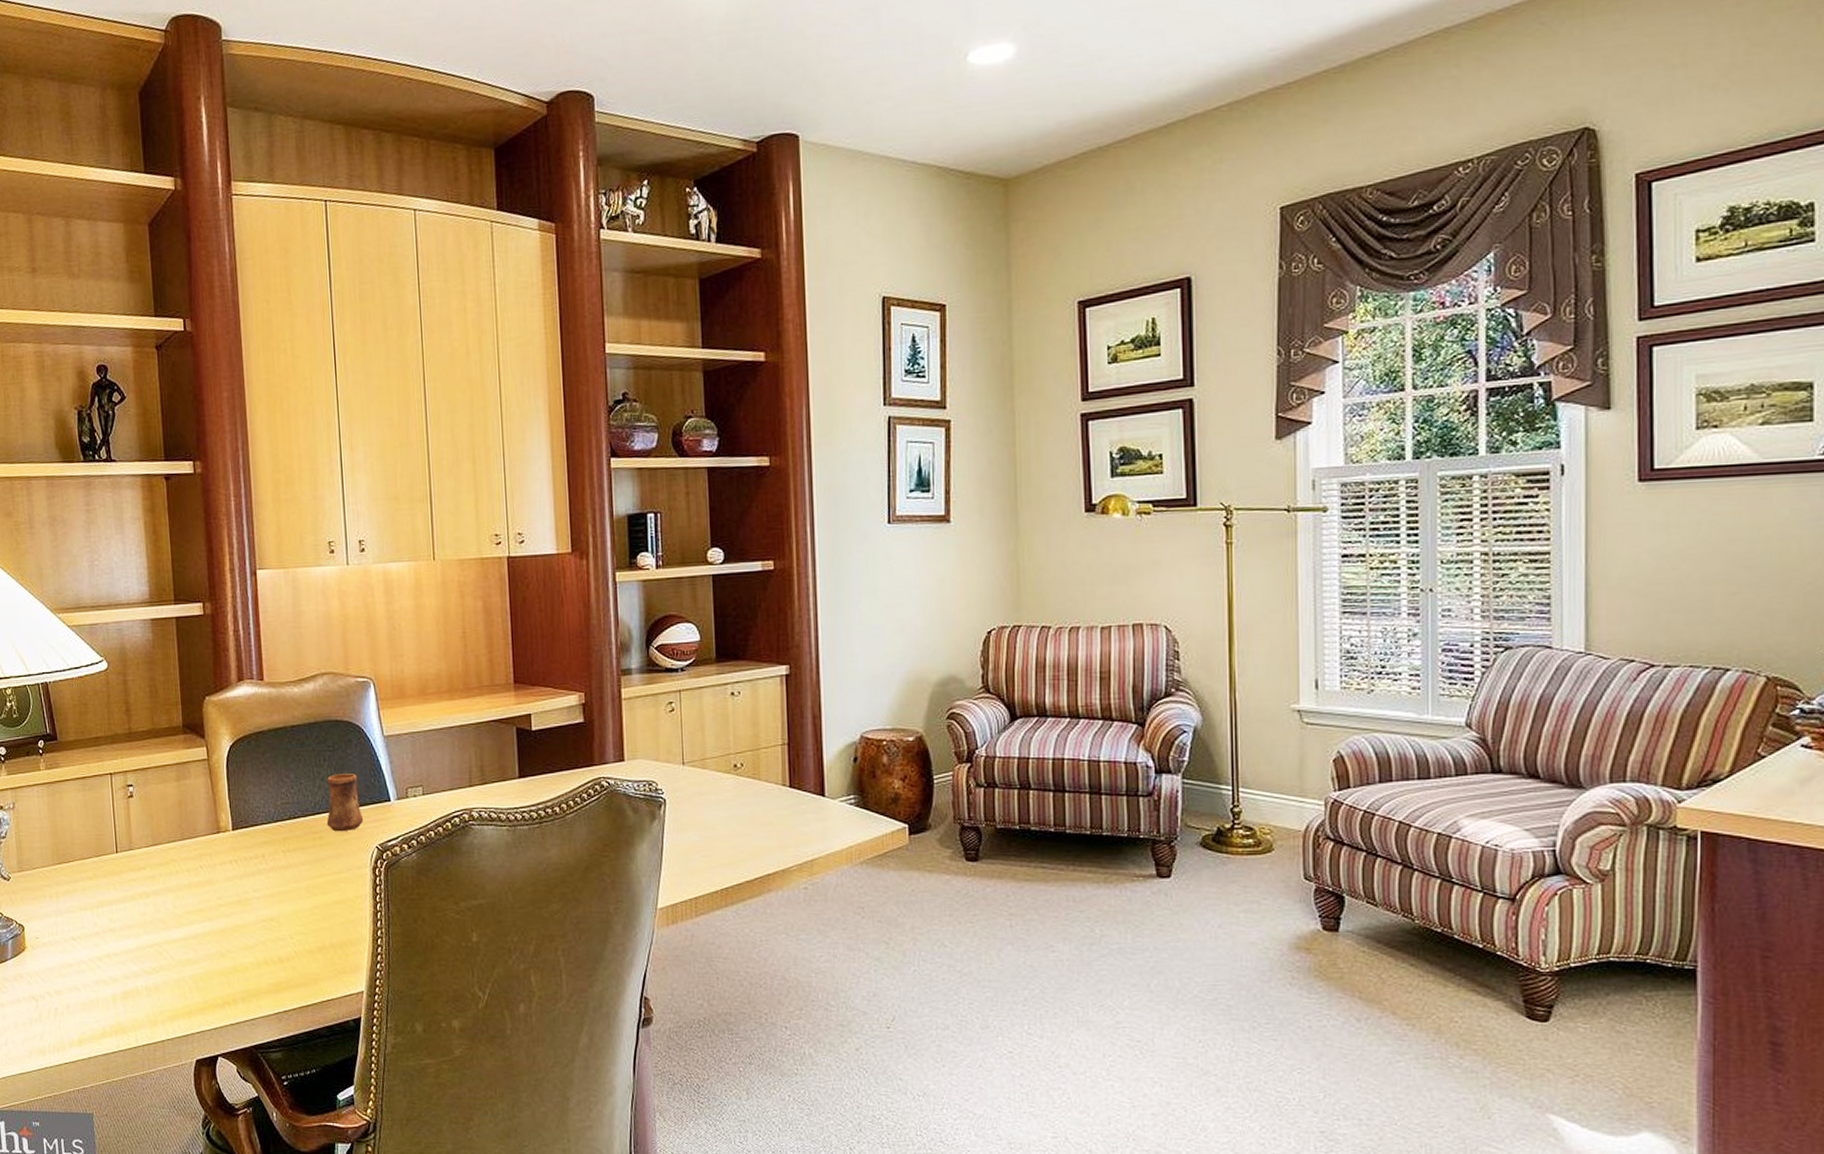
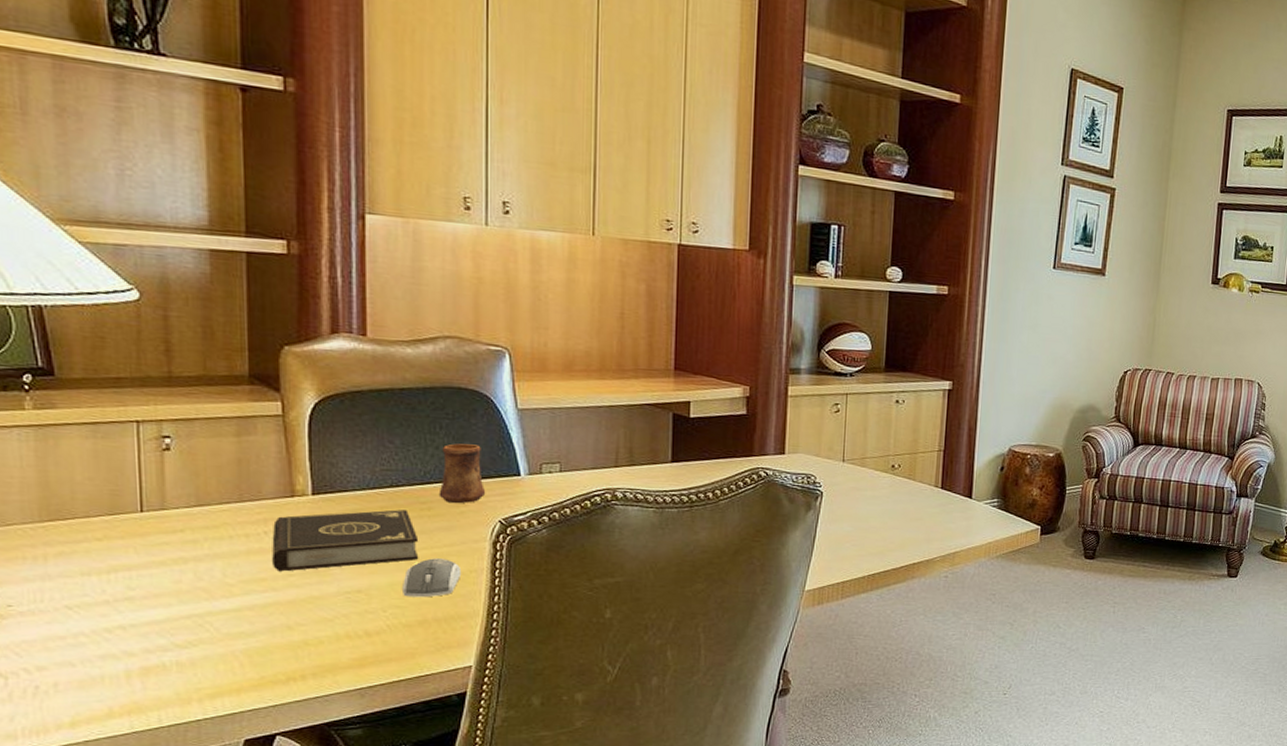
book: none [206,840,315,903] -> present [272,509,419,572]
computer mouse: none [304,886,350,924] -> present [403,558,462,598]

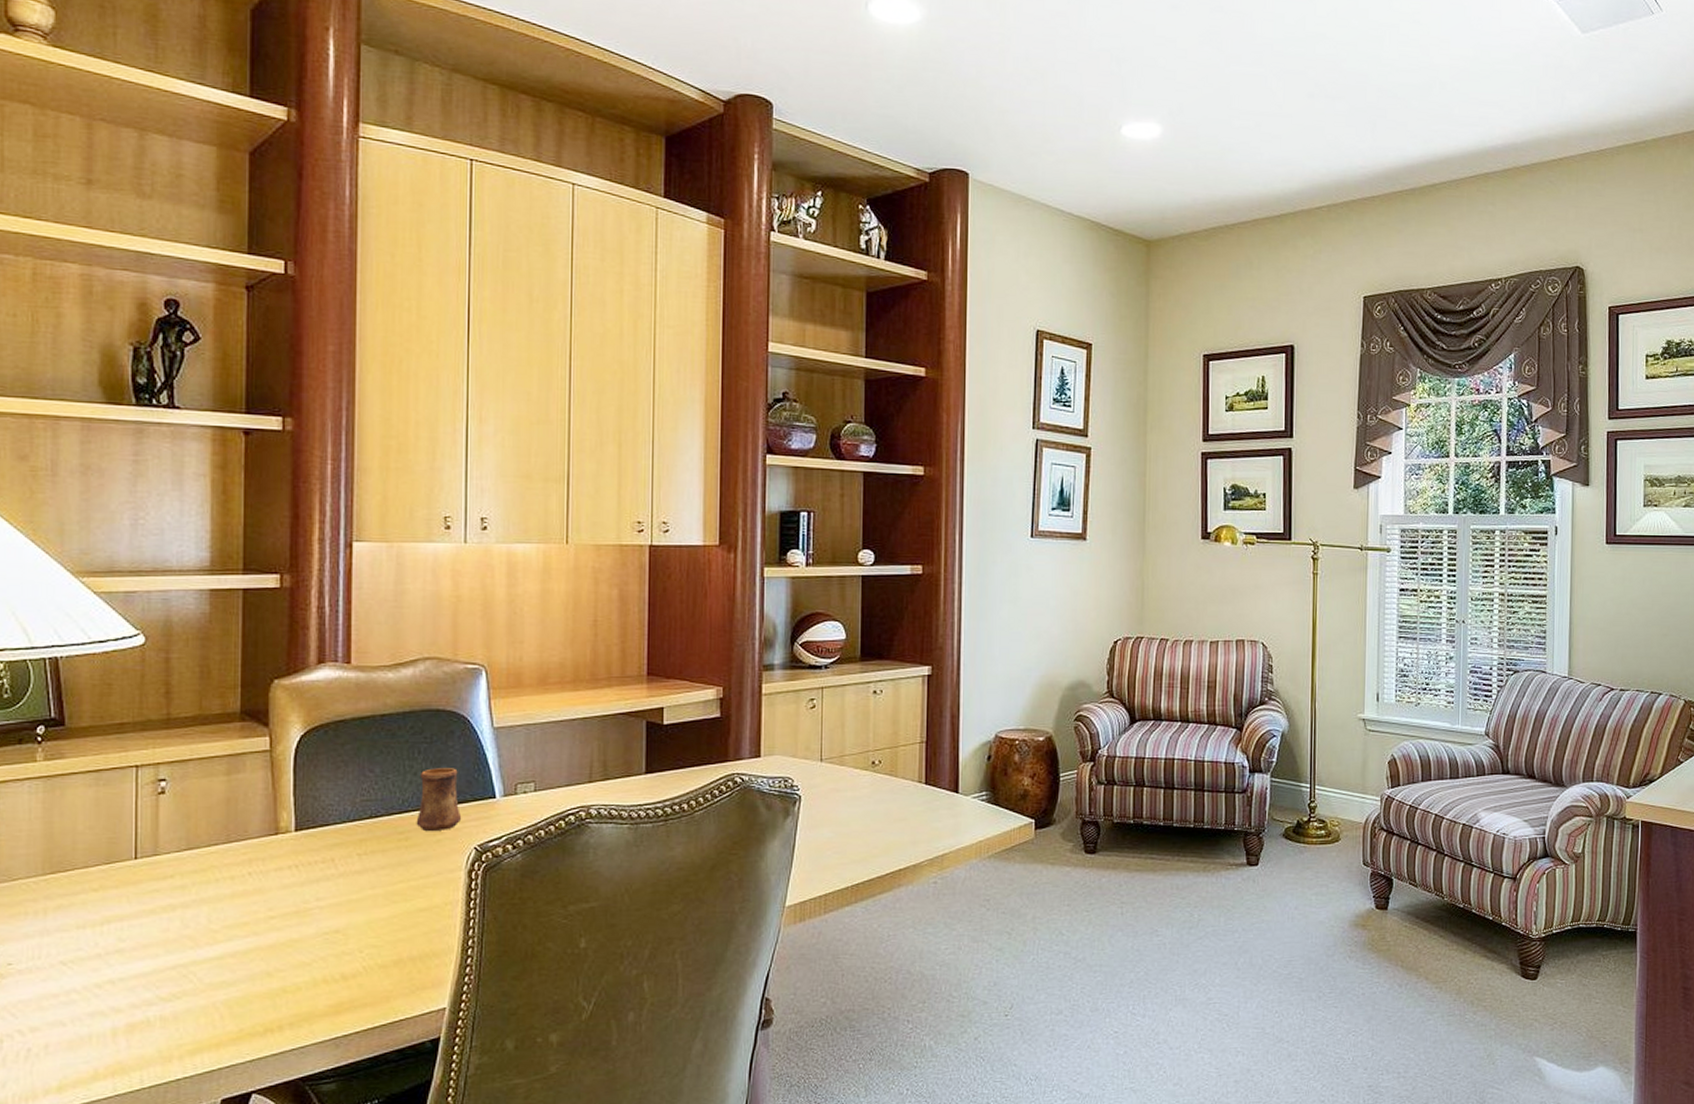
book: present [272,509,419,572] -> none [255,842,396,914]
computer mouse: present [403,558,462,598] -> none [379,891,437,935]

